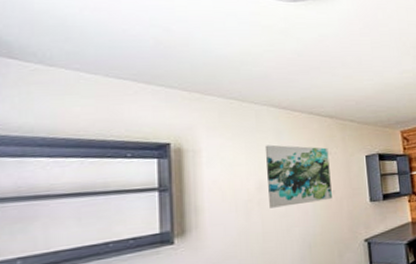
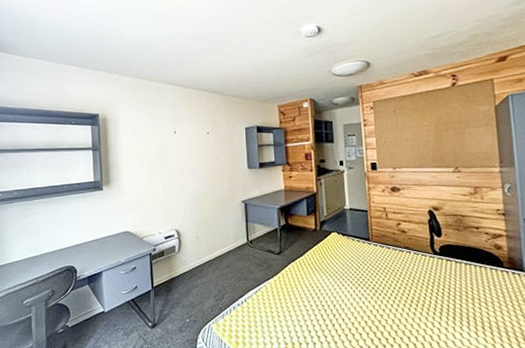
wall art: present [264,144,332,208] -> none [164,116,216,169]

